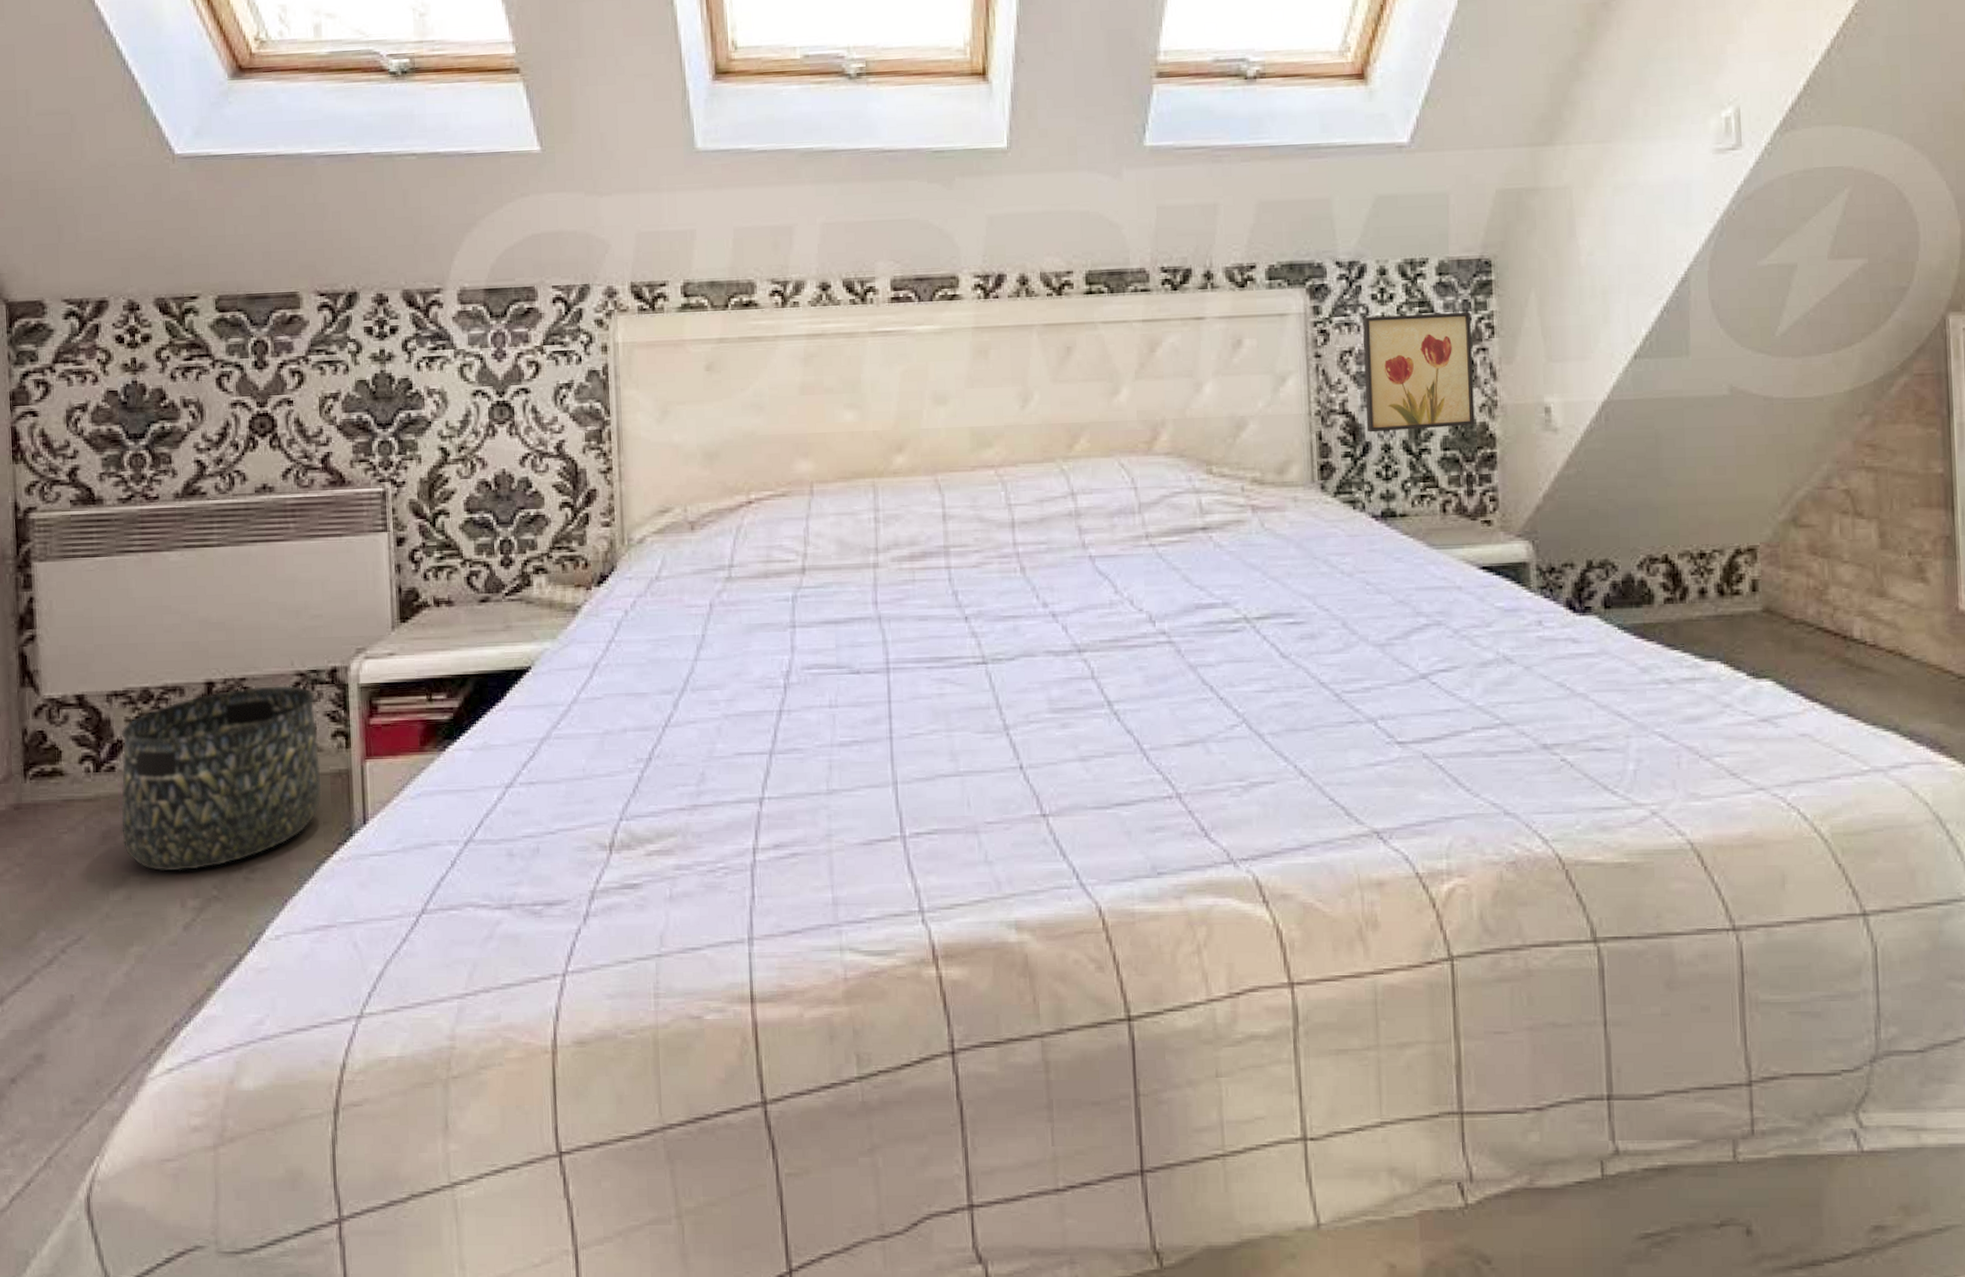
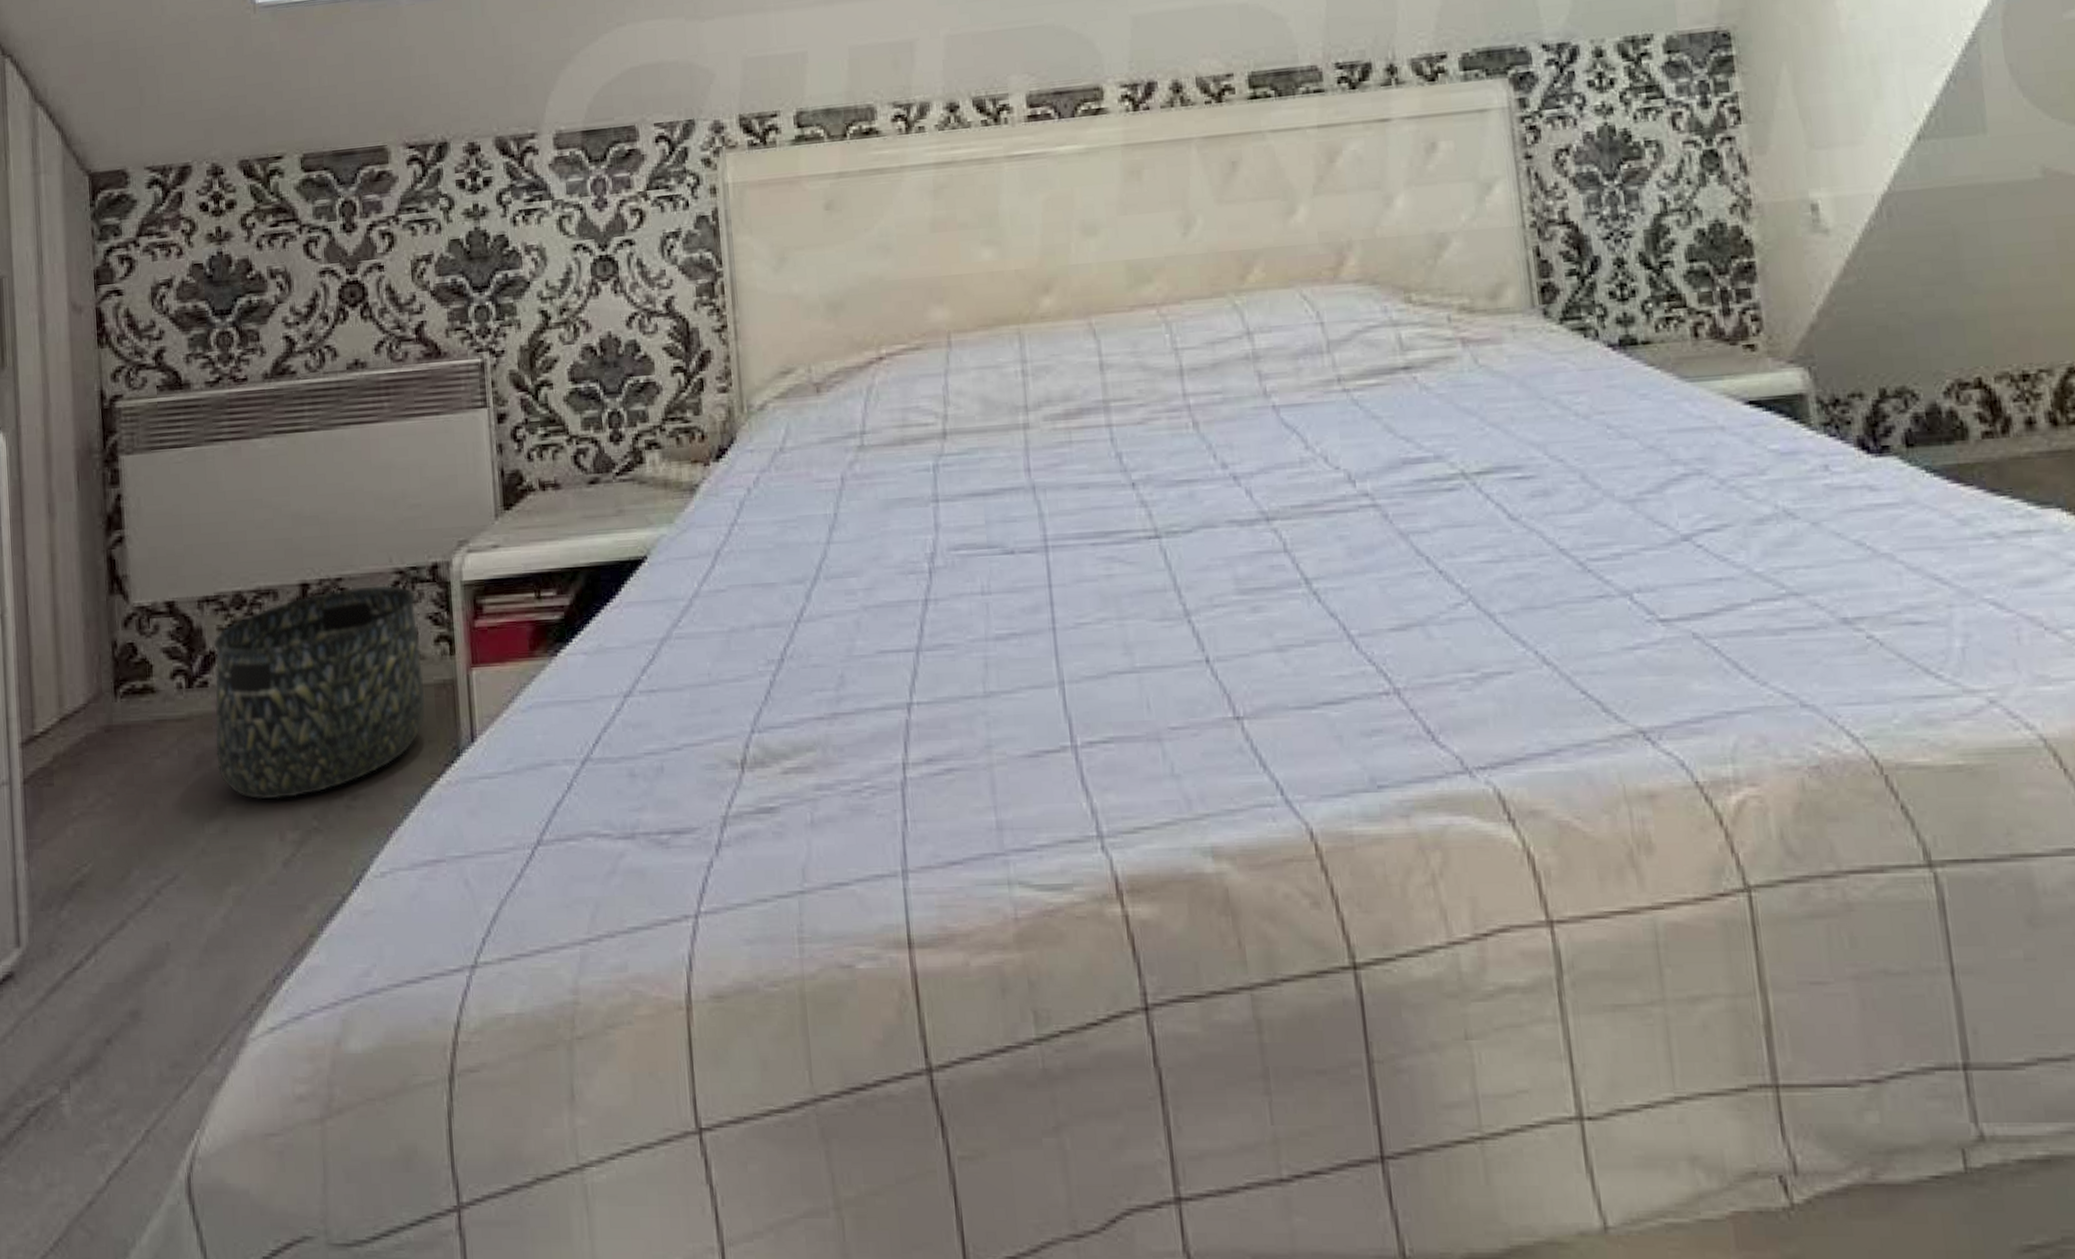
wall art: present [1363,312,1475,433] -> none [1579,96,1726,245]

